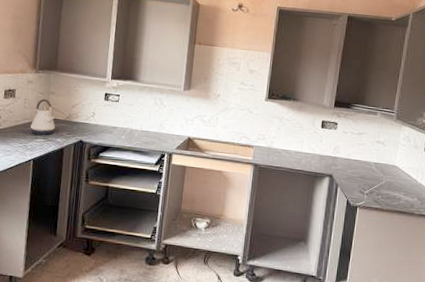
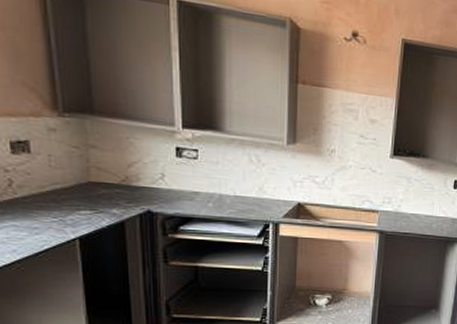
kettle: present [30,98,56,135] -> none [65,154,107,205]

